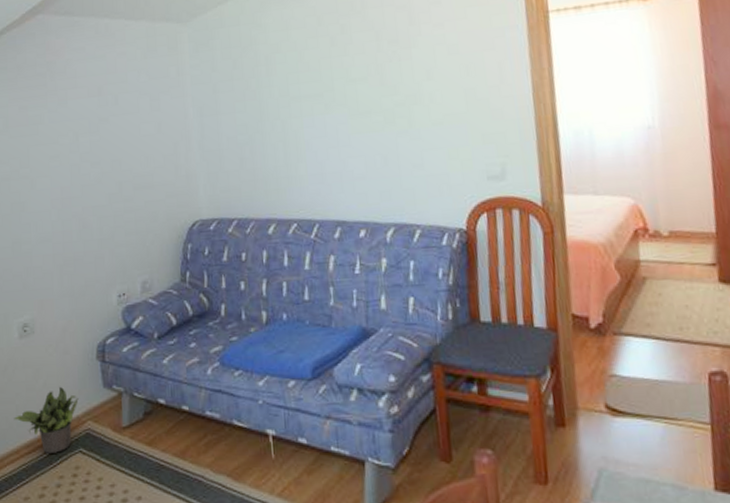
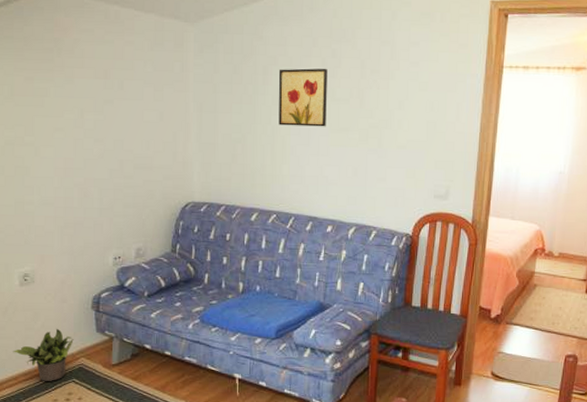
wall art: none [282,47,344,119] -> present [278,68,328,127]

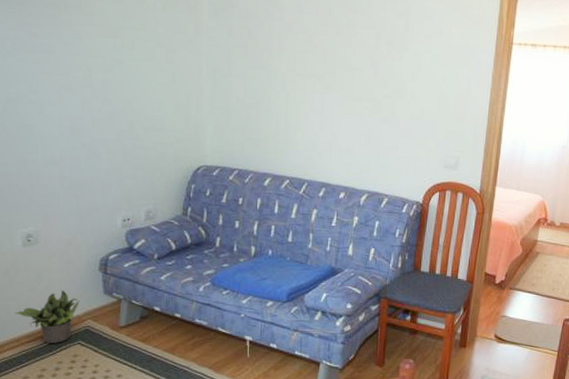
wall art: present [278,68,328,127] -> none [293,36,343,95]

